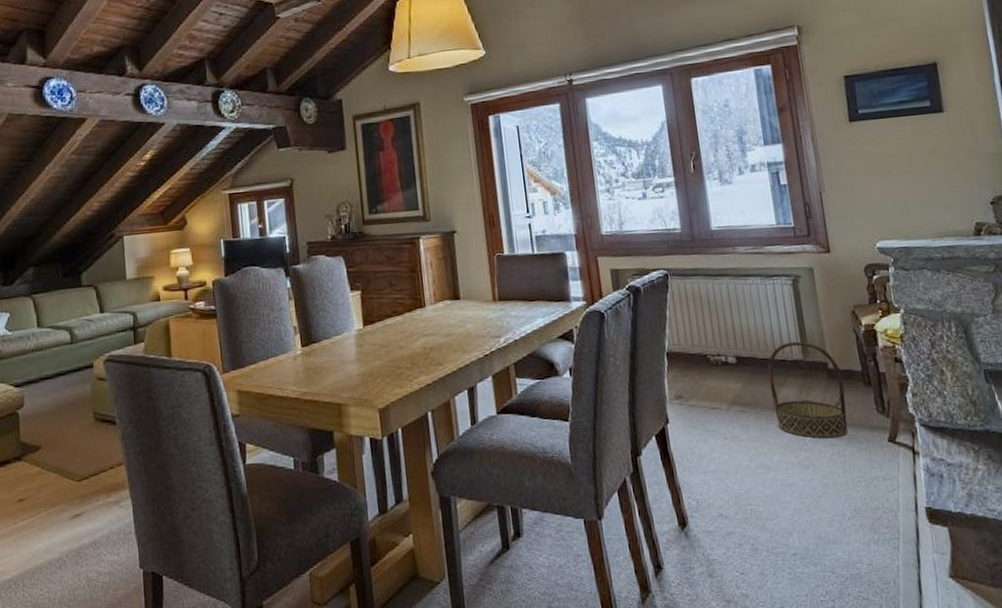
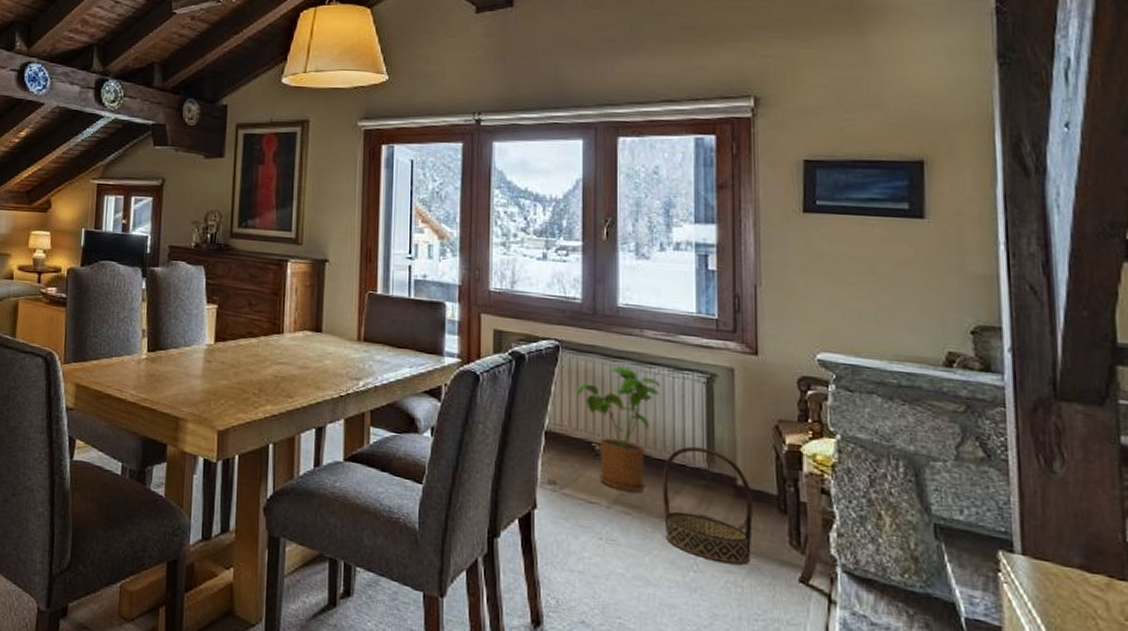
house plant: none [688,283,757,393] -> present [577,366,661,493]

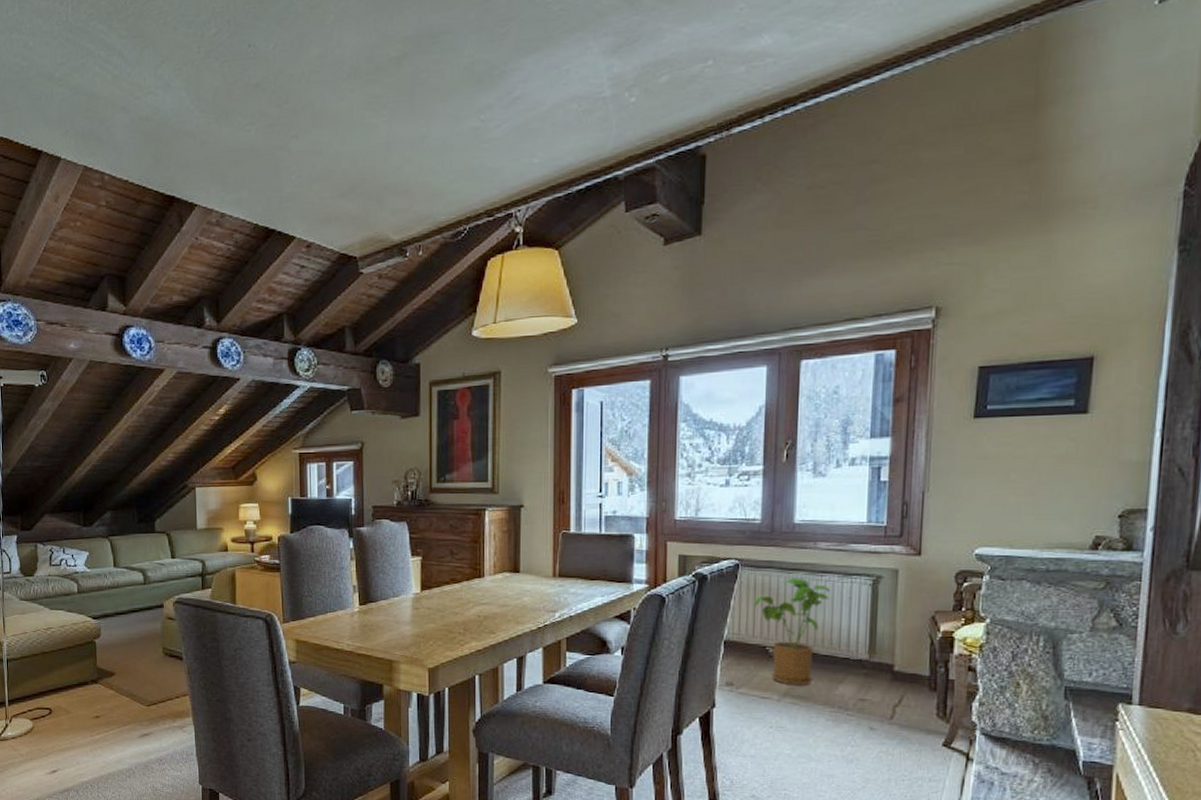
basket: present [662,446,753,565] -> none [827,642,907,737]

